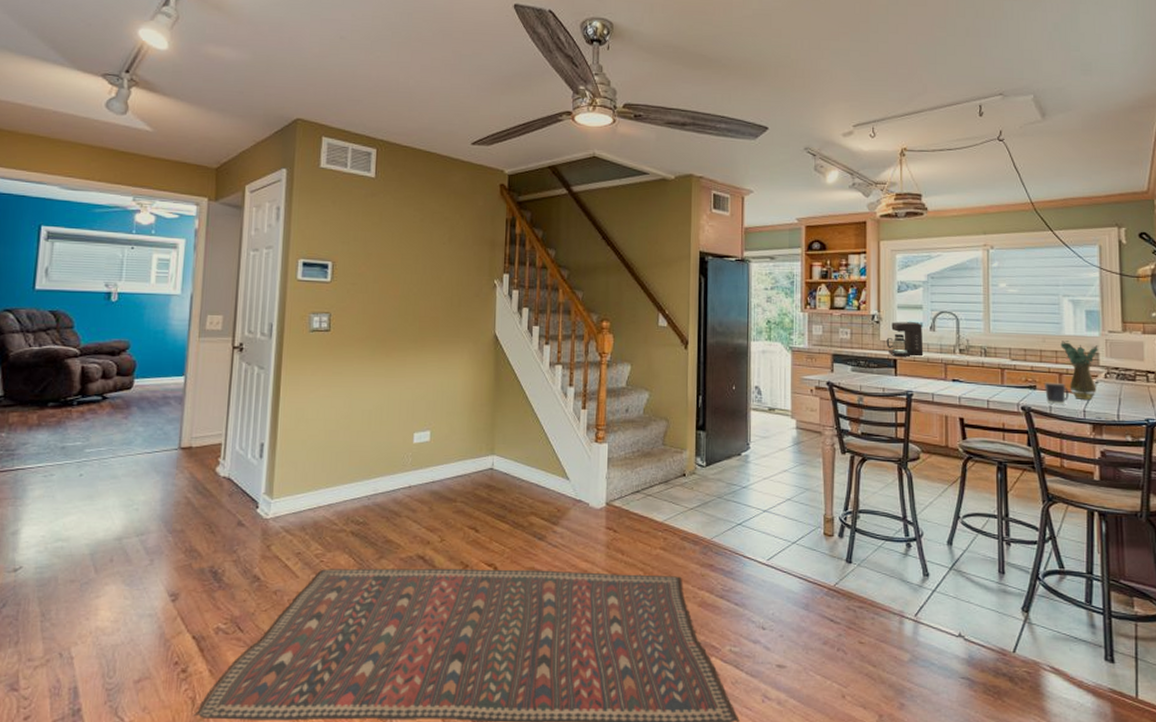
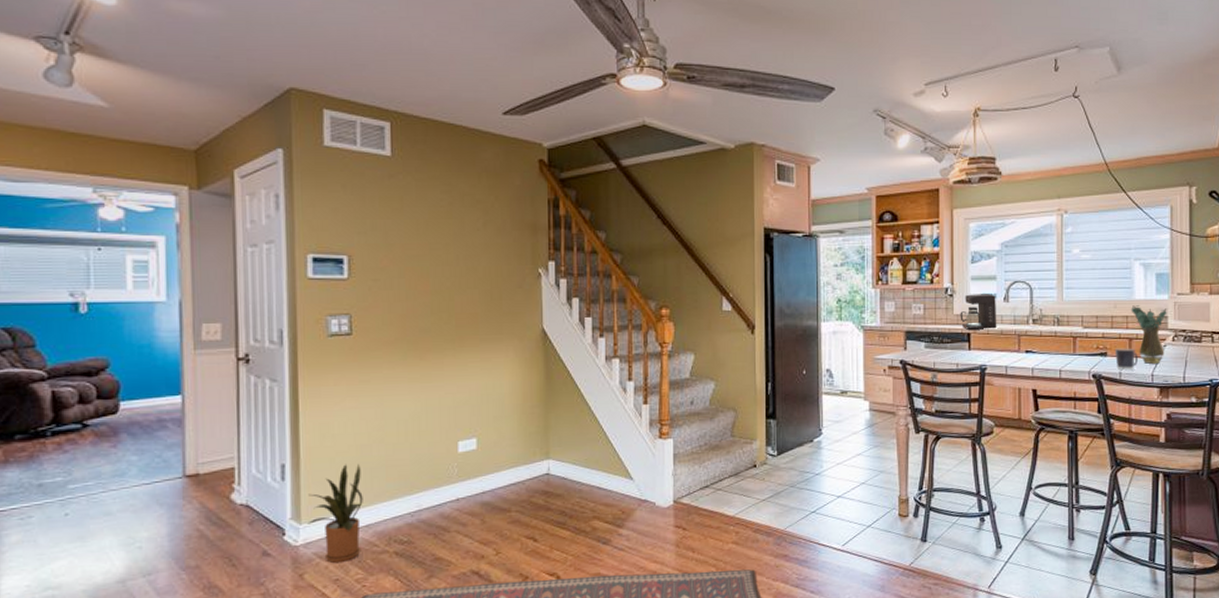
house plant: none [278,447,328,537] -> present [307,463,363,563]

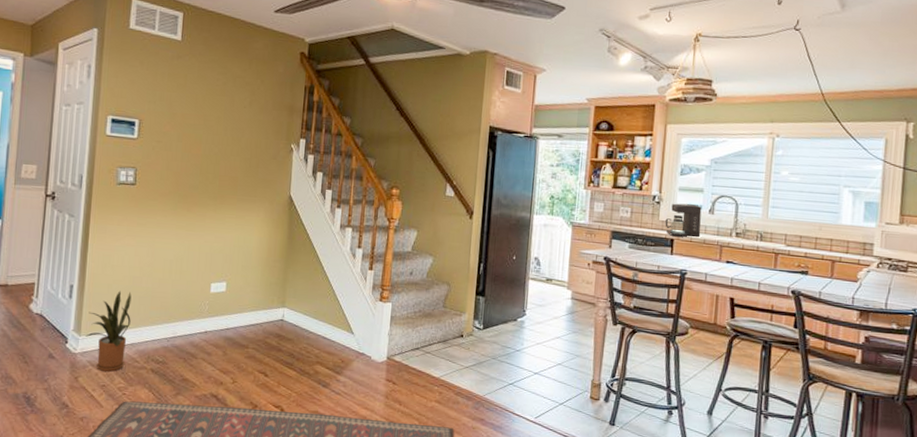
mug: present [1114,348,1138,370] -> none [816,268,840,290]
vase: present [1131,305,1167,364] -> none [836,230,874,288]

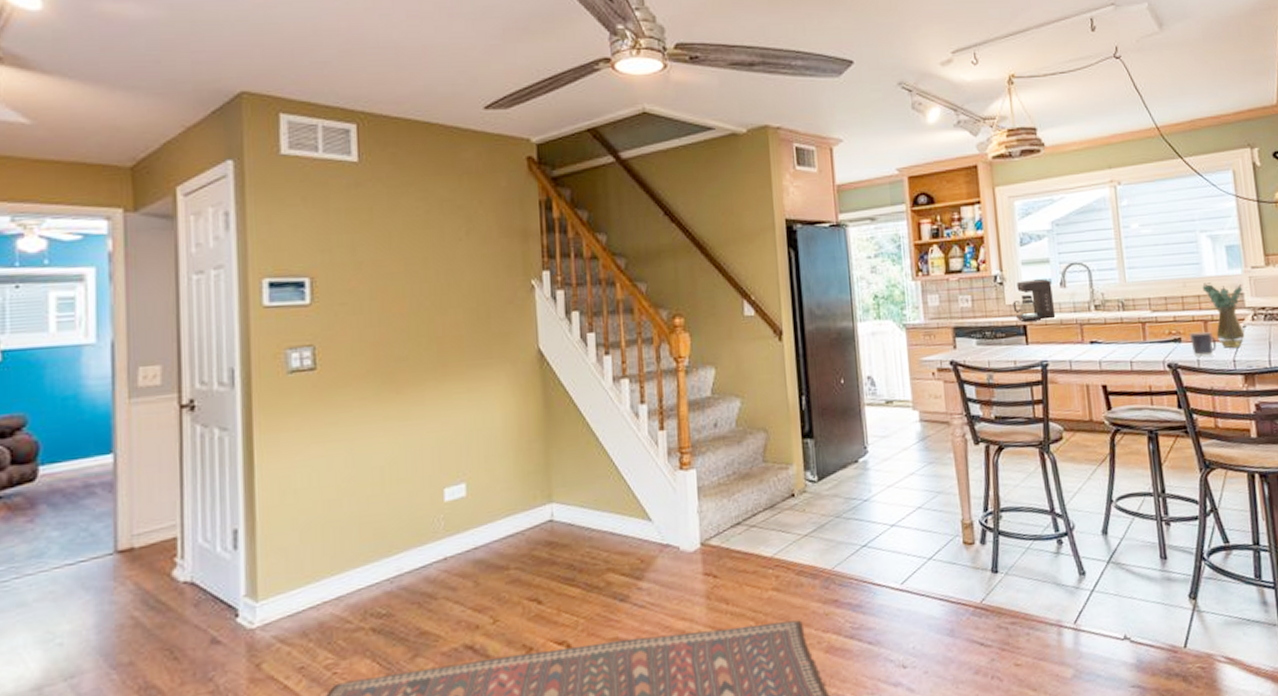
house plant: present [86,291,132,372] -> none [265,522,332,647]
mug: none [816,268,840,290] -> present [1189,331,1216,357]
vase: none [836,230,874,288] -> present [1202,282,1245,348]

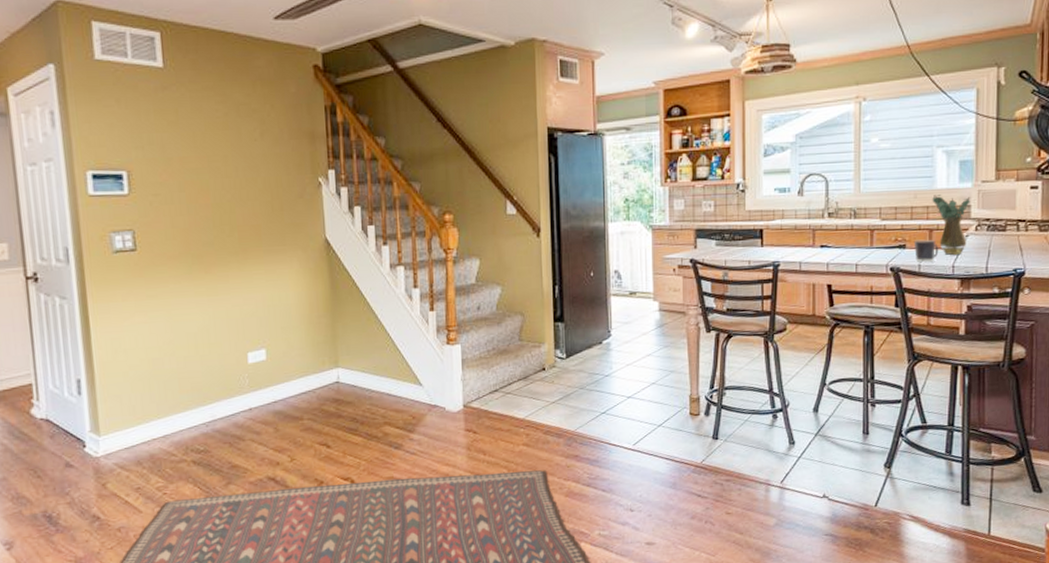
coffee maker: present [1012,279,1056,321] -> none [752,188,791,226]

